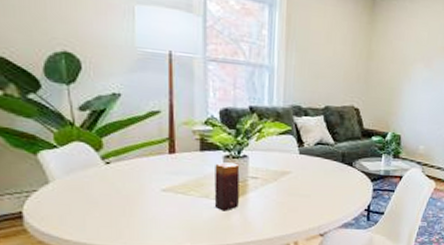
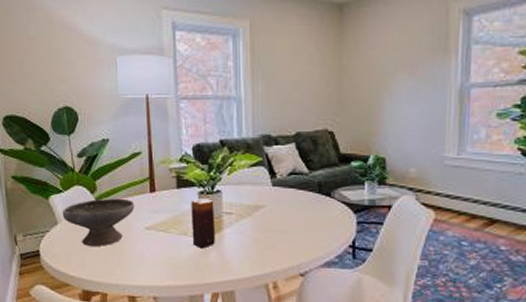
bowl: none [55,157,150,209] -> present [62,198,135,247]

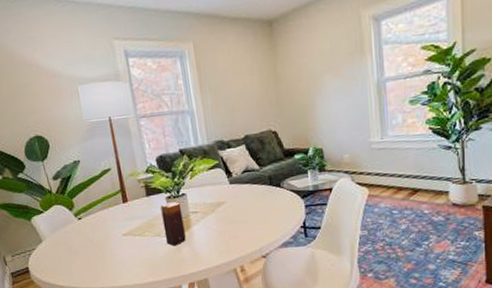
bowl: present [62,198,135,247] -> none [45,211,111,258]

